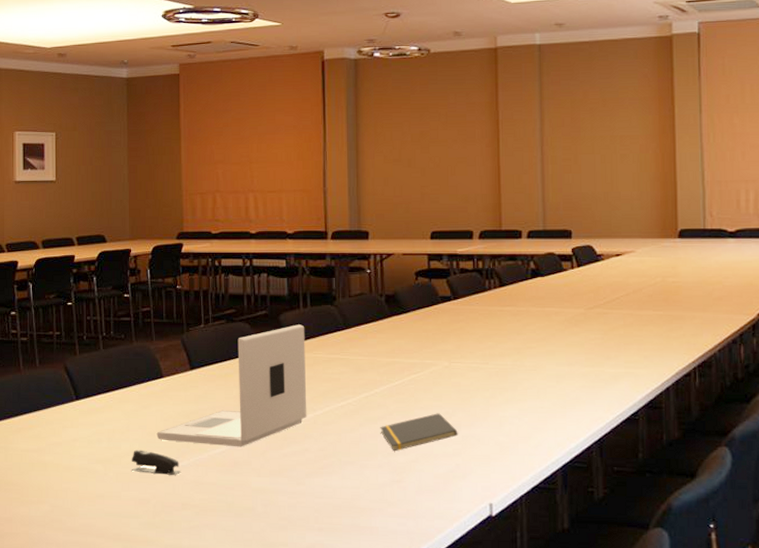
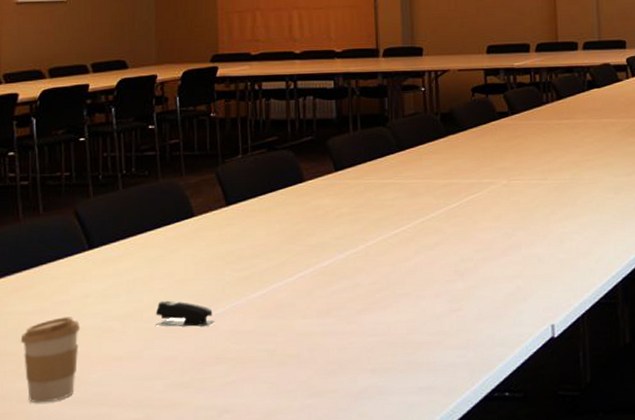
coffee cup: none [23,456,71,528] -> present [20,316,81,403]
laptop: present [156,324,307,447] -> none [186,149,358,288]
notepad: present [380,413,458,452] -> none [437,234,518,279]

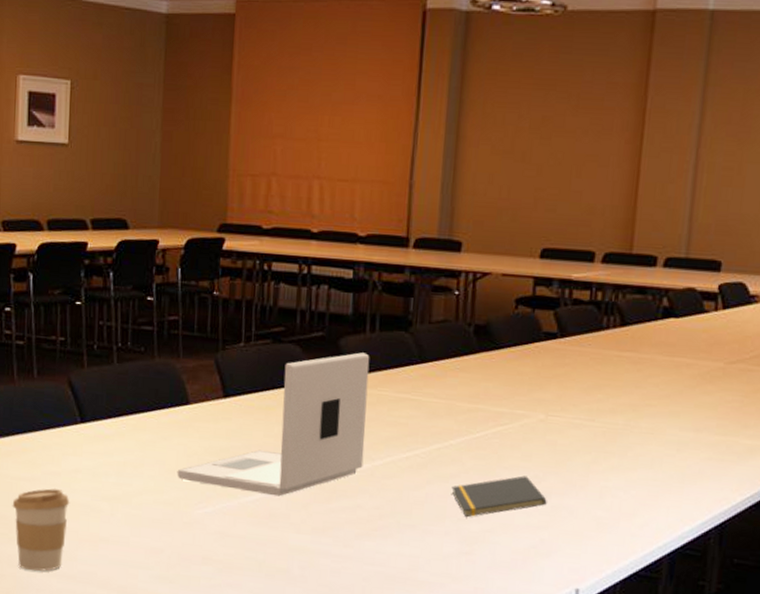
stapler: present [155,300,215,327] -> none [143,488,204,523]
laptop: none [186,149,358,288] -> present [177,352,370,497]
notepad: none [437,234,518,279] -> present [451,475,547,518]

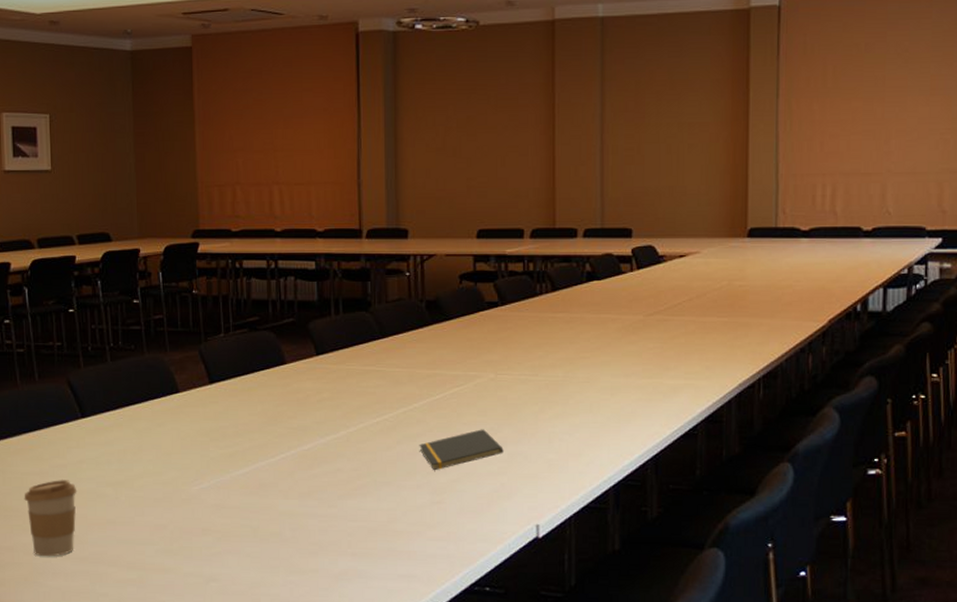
laptop: present [177,352,370,497] -> none [173,333,339,468]

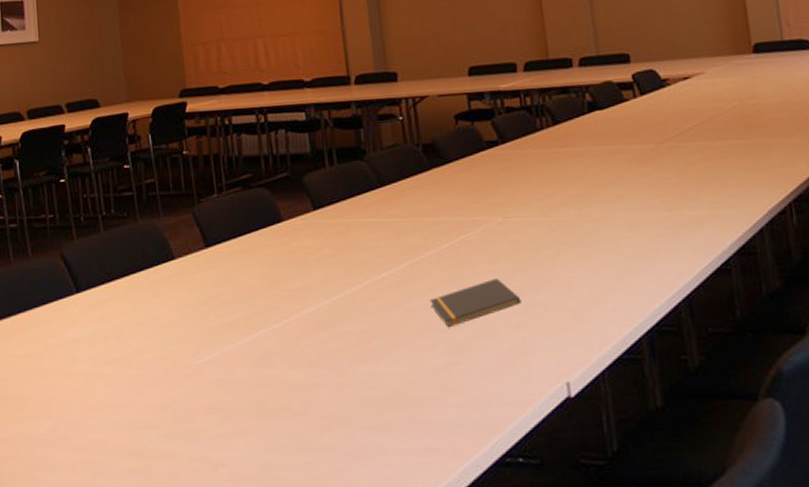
coffee cup: present [24,479,77,557] -> none [20,360,75,448]

